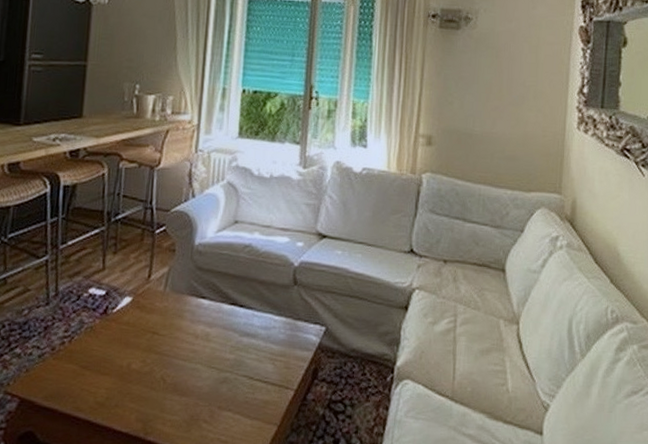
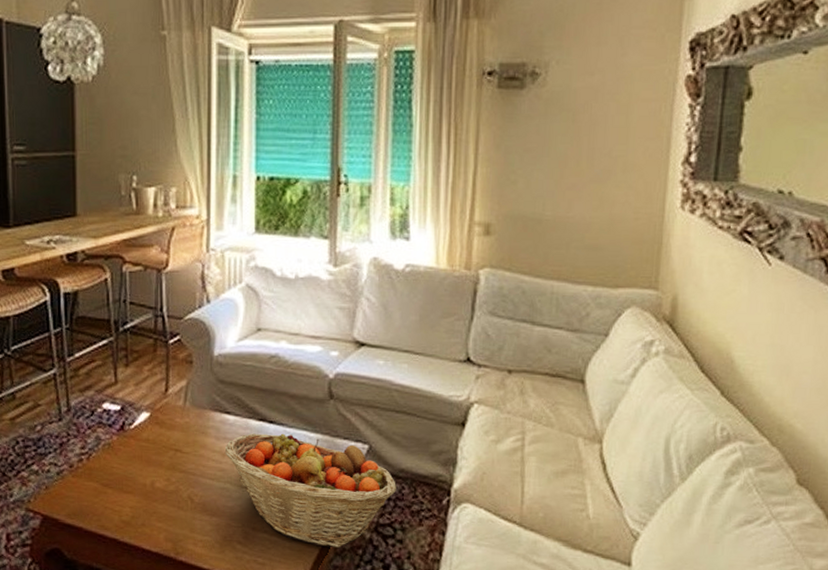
fruit basket: none [198,316,348,424] -> present [224,433,396,548]

